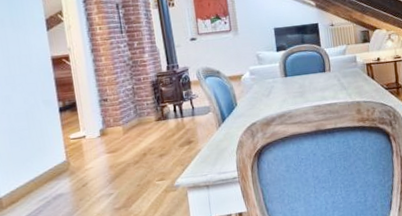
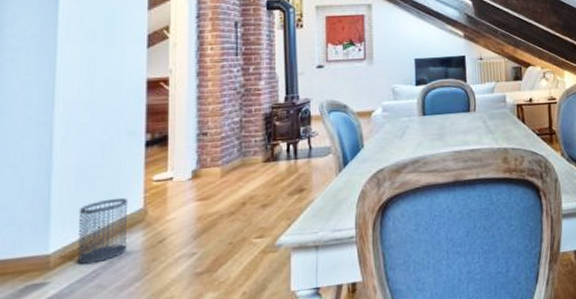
wastebasket: none [16,153,59,205] -> present [77,197,129,265]

